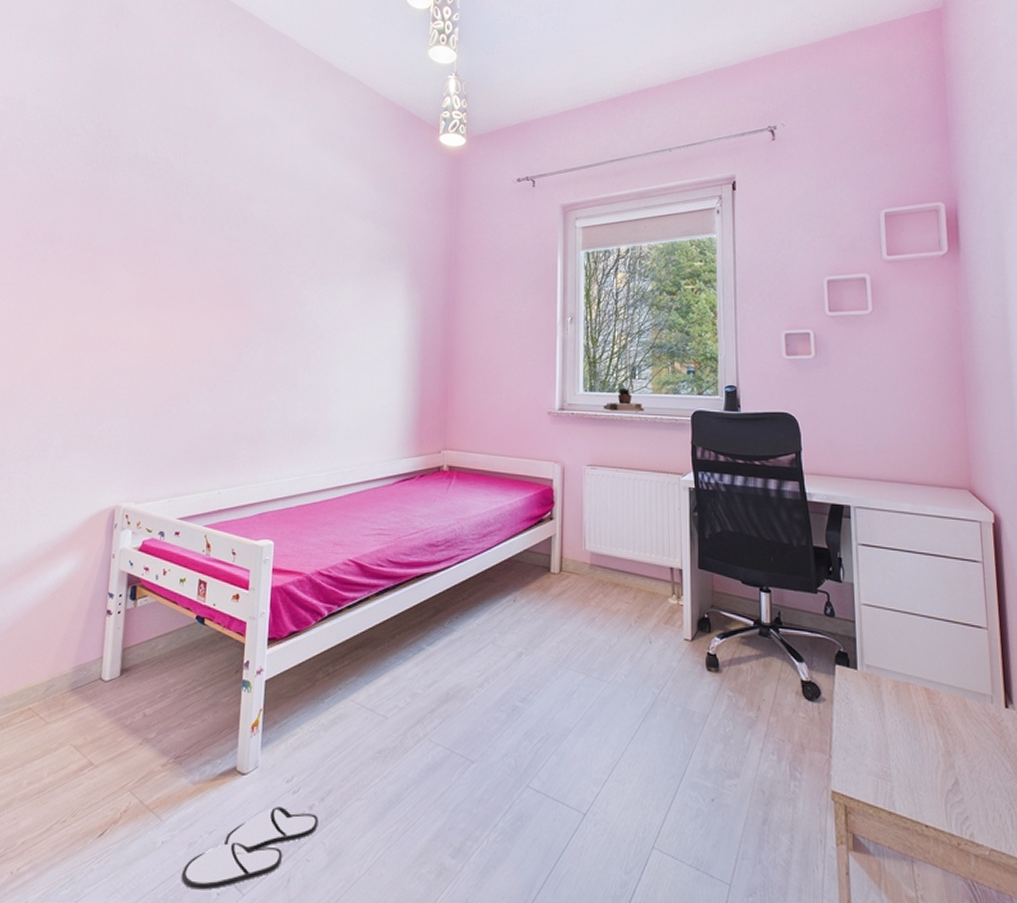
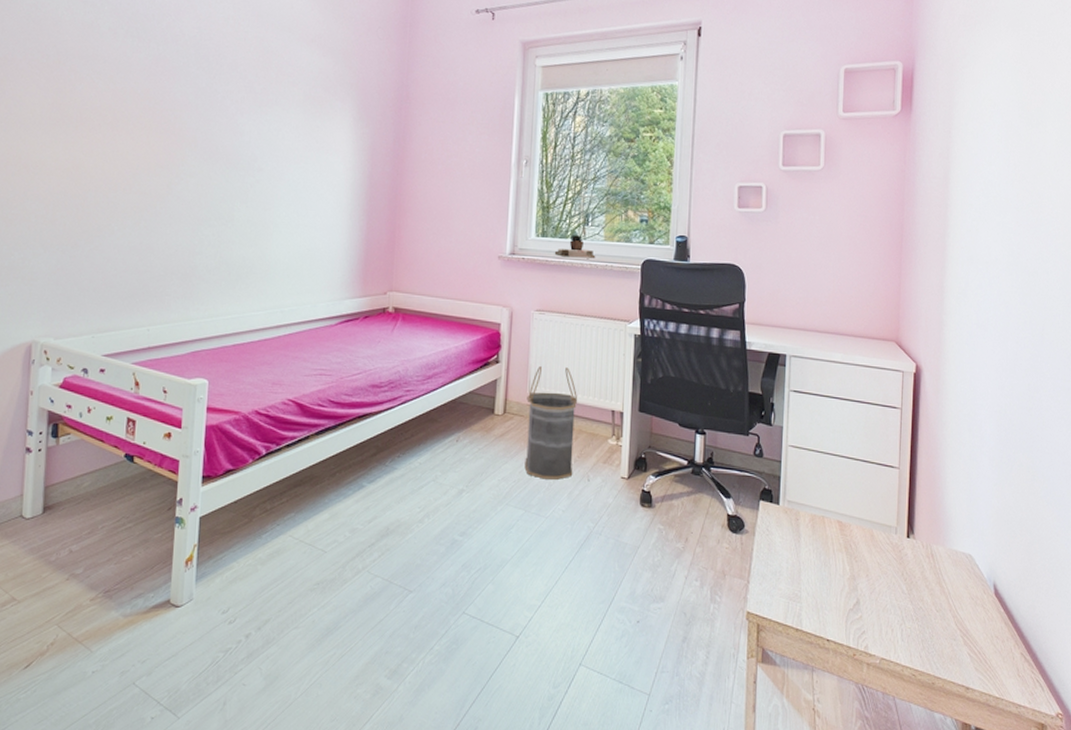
slippers: present [181,807,319,890] -> none [113,636,255,715]
basket: none [582,522,635,642] -> present [524,366,578,480]

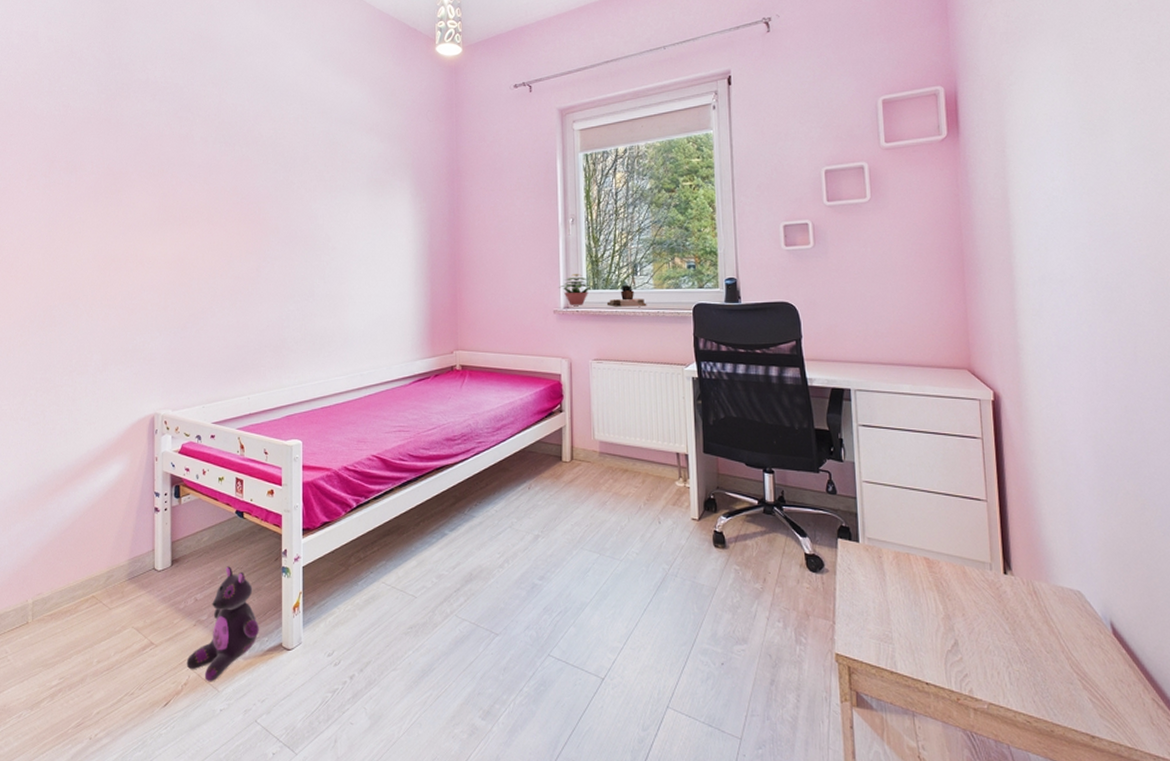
stuffed animal: none [54,515,144,642] -> present [186,566,259,682]
potted flower: none [505,219,542,253] -> present [558,274,593,306]
basket: present [524,366,578,480] -> none [592,413,644,523]

